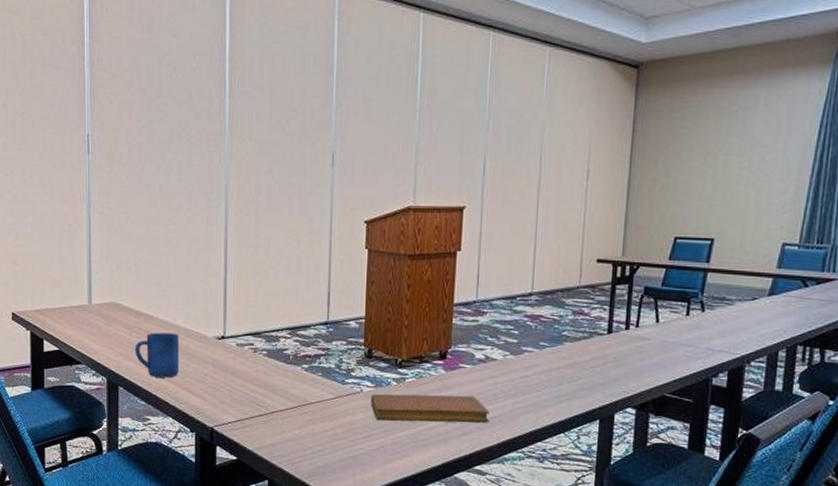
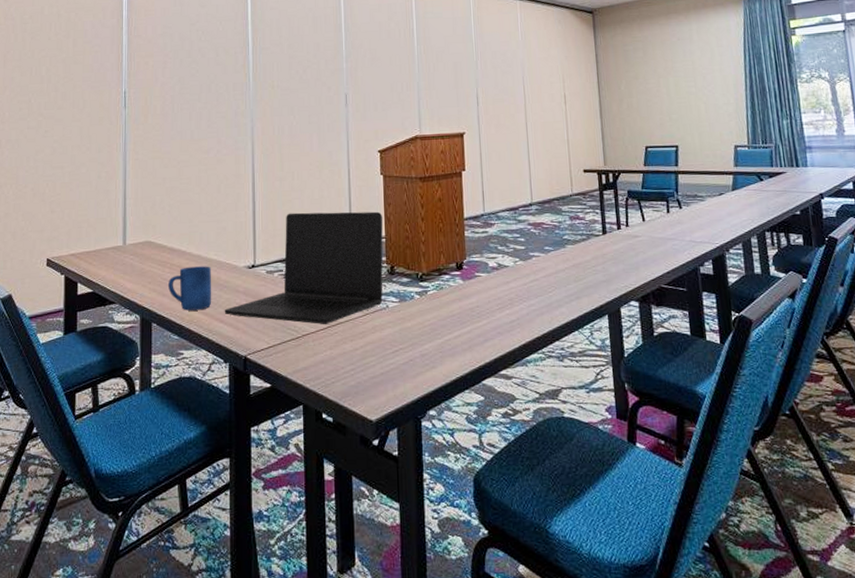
laptop: none [192,283,365,403] -> present [224,211,383,324]
notebook: present [371,393,490,424] -> none [397,302,510,335]

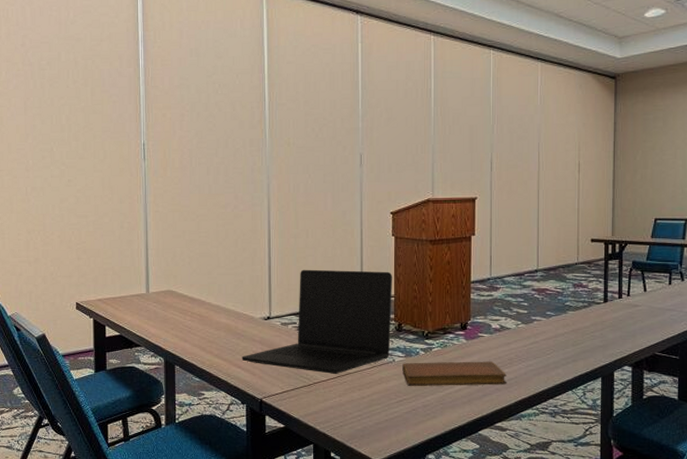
mug: present [168,266,212,311] -> none [190,316,230,356]
notebook: none [397,302,510,335] -> present [402,361,508,387]

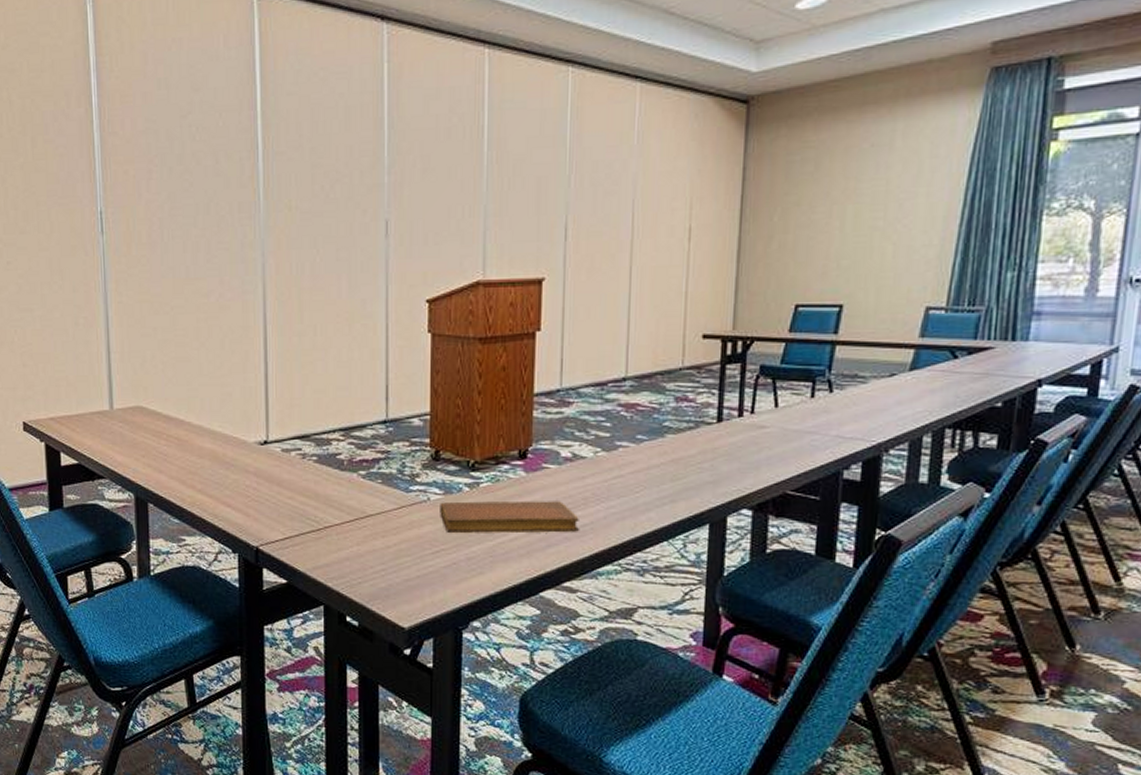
laptop: present [241,269,393,374] -> none [231,378,429,516]

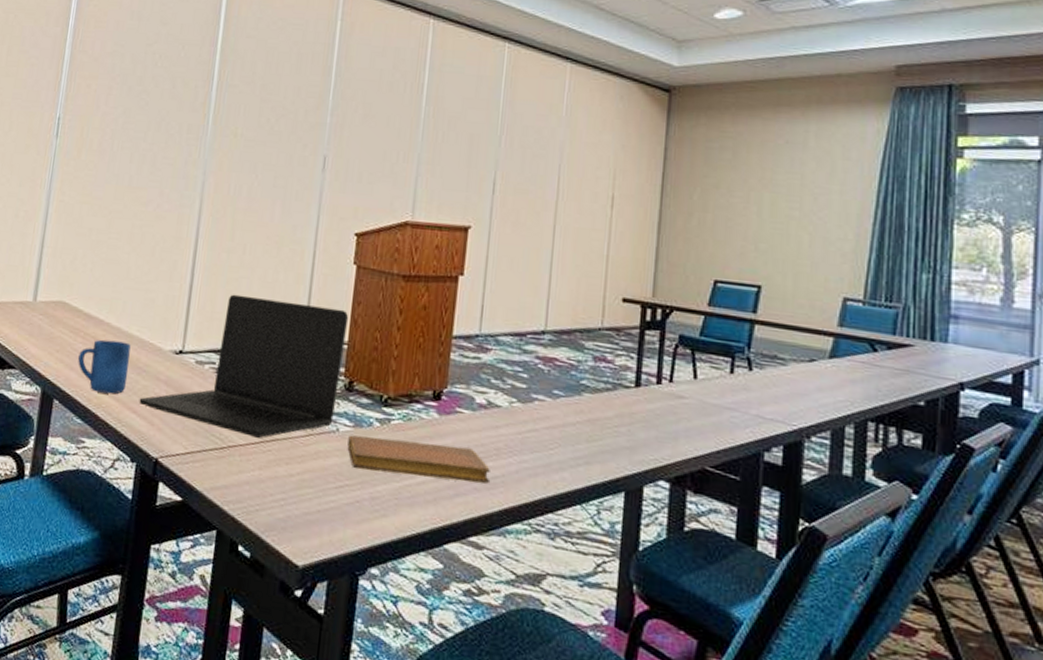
mug: none [165,439,217,491] -> present [78,339,131,394]
laptop: none [231,378,429,516] -> present [139,294,349,438]

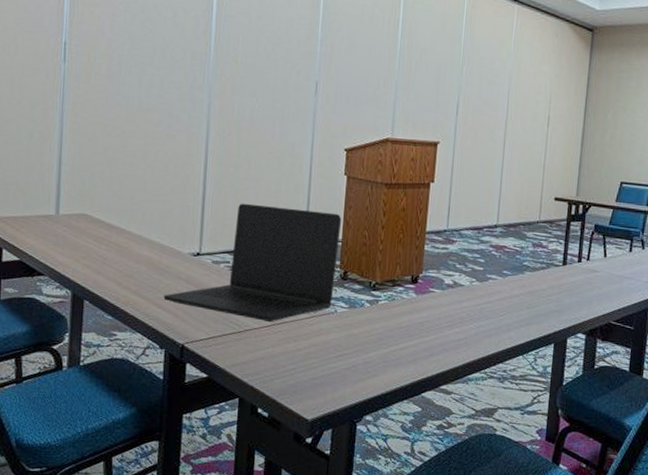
mug: present [78,339,131,394] -> none [104,246,153,293]
notebook: present [347,435,491,484] -> none [344,314,457,346]

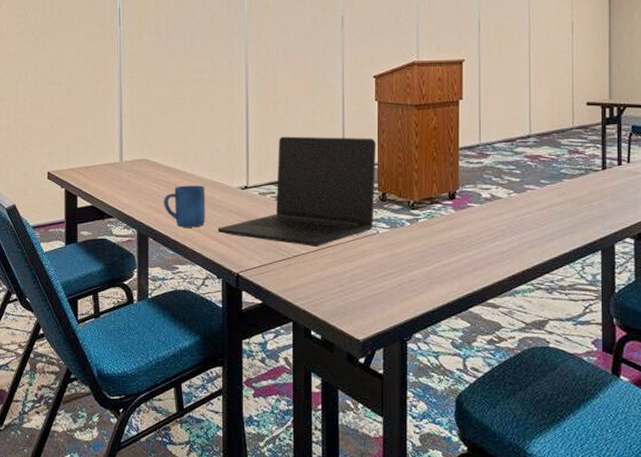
mug: none [104,246,153,293] -> present [164,185,206,228]

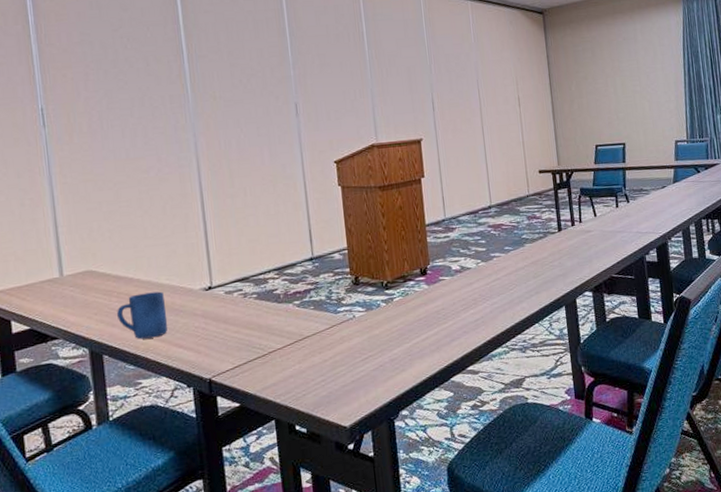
laptop: present [217,136,376,246] -> none [182,223,349,340]

